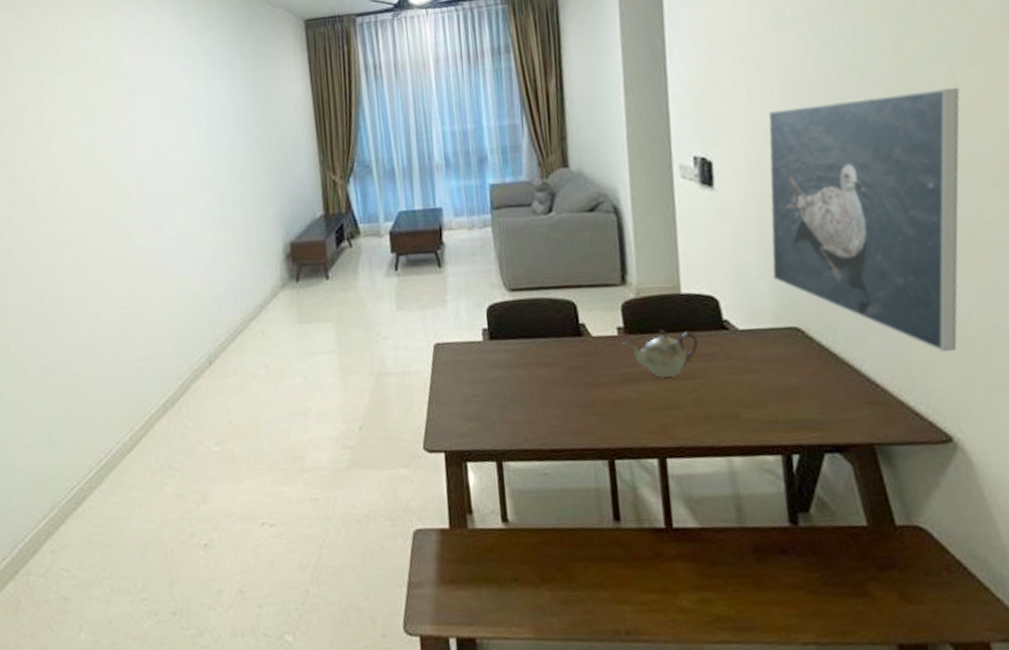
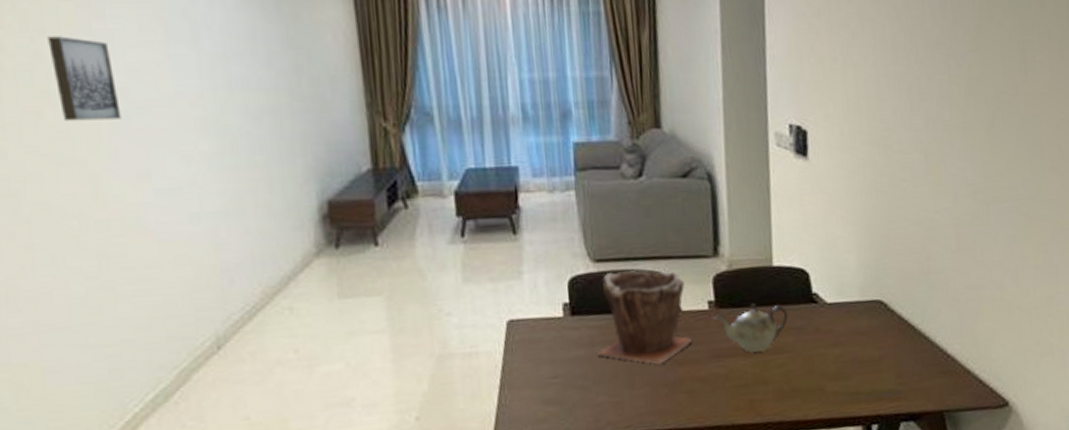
wall art: none [99,124,146,188] -> present [47,36,121,122]
plant pot: none [513,298,603,387] -> present [597,269,692,364]
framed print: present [768,87,960,352] -> none [860,72,1029,323]

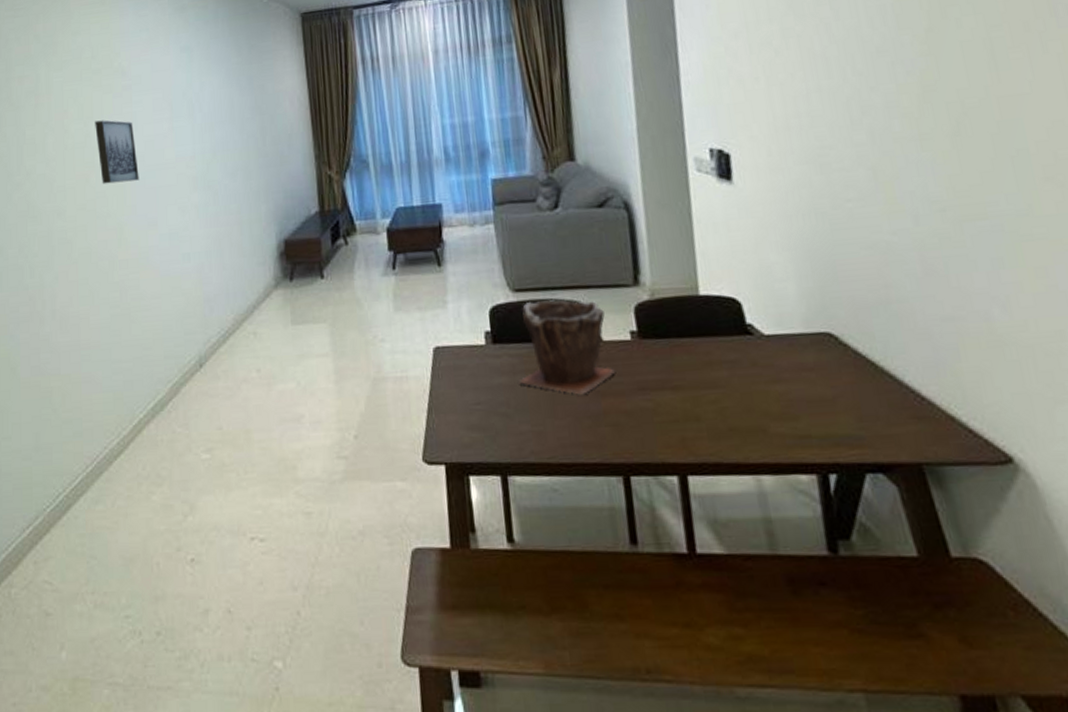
teapot: present [713,302,788,352] -> none [636,333,720,386]

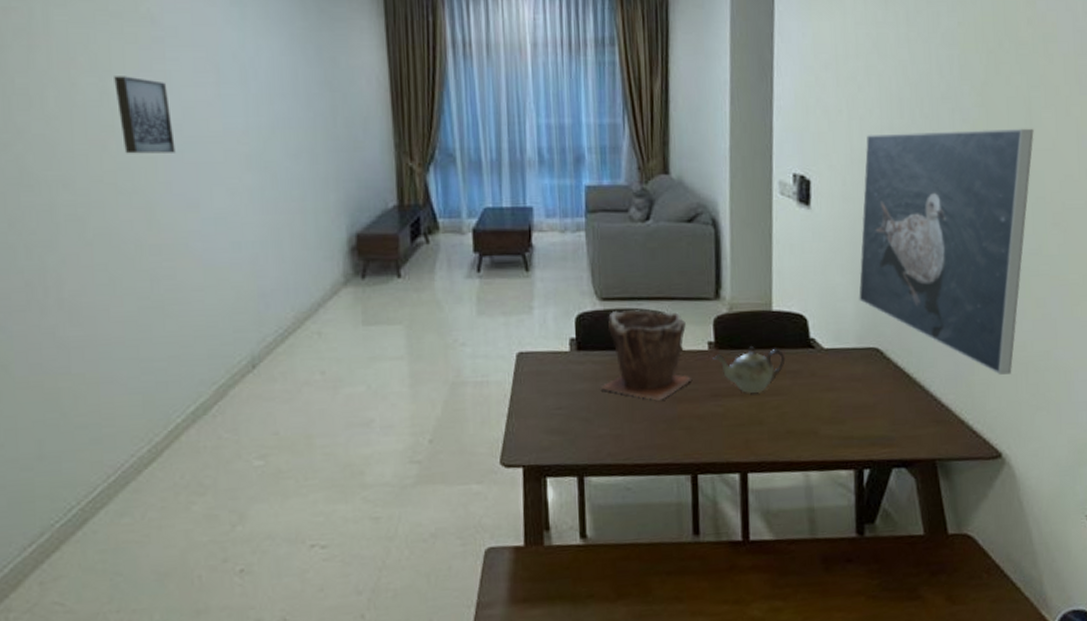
teapot: none [636,333,720,386] -> present [713,345,786,393]
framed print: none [790,72,1013,361] -> present [859,128,1034,375]

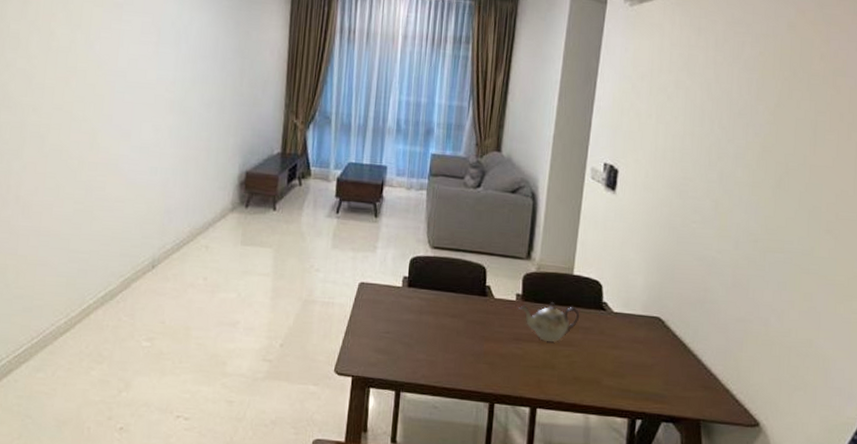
wall art: present [114,76,176,154] -> none [81,30,120,93]
plant pot: present [600,309,691,401] -> none [423,258,500,337]
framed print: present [859,128,1034,375] -> none [648,137,817,355]

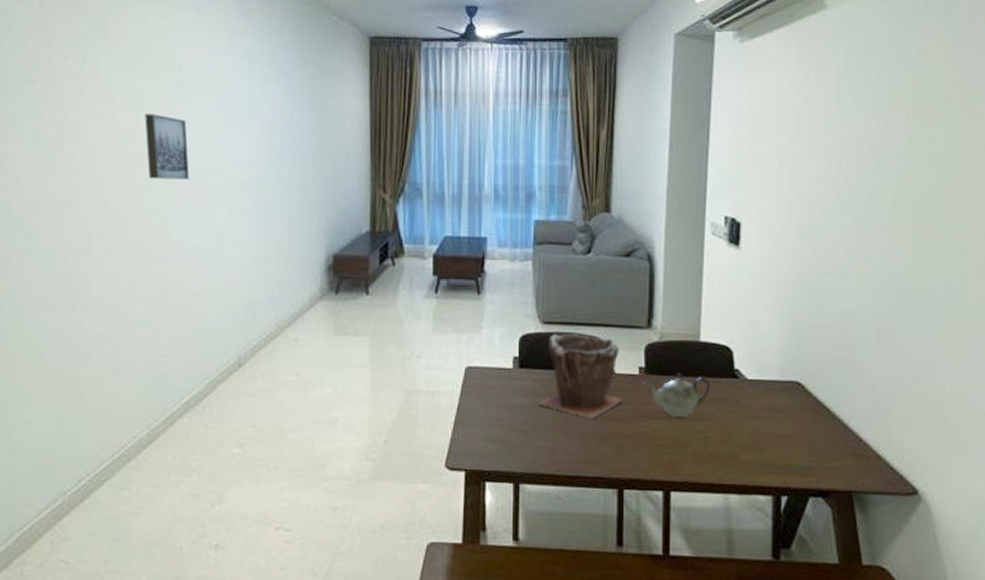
wall art: none [81,30,120,93] -> present [145,113,189,180]
plant pot: none [423,258,500,337] -> present [538,333,622,418]

